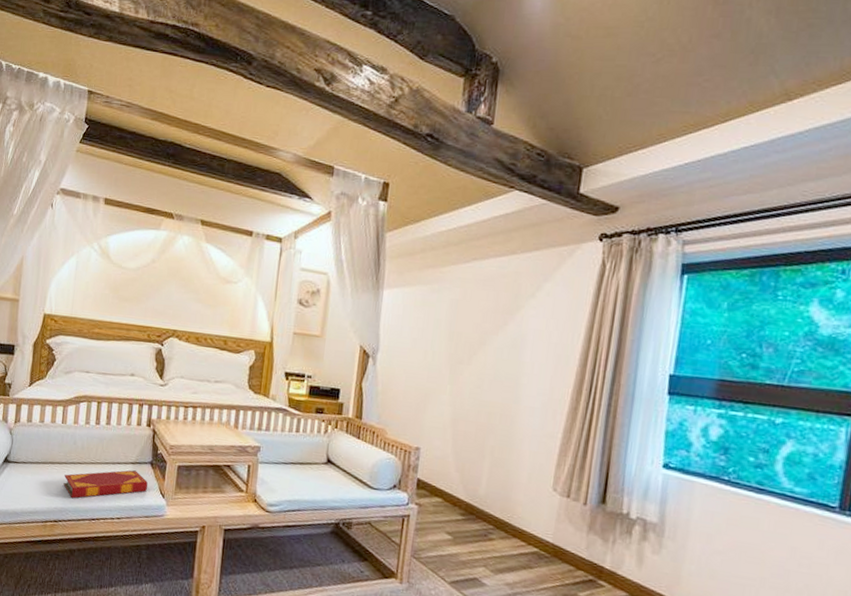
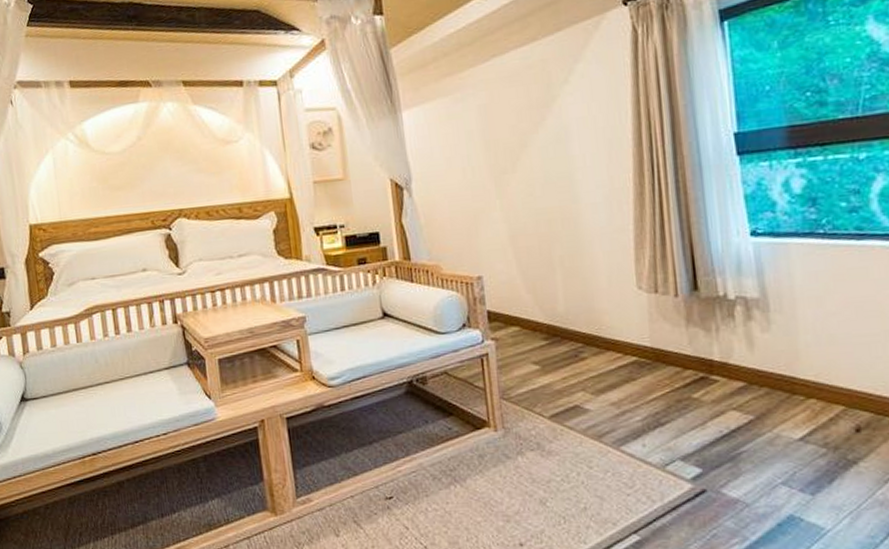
hardback book: present [63,470,148,499] -> none [93,376,190,424]

